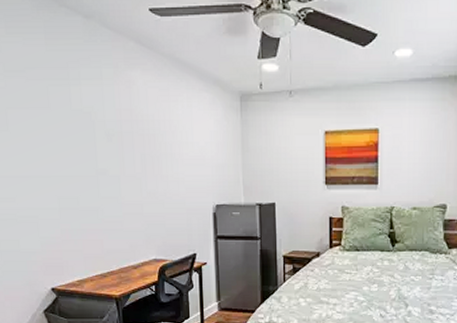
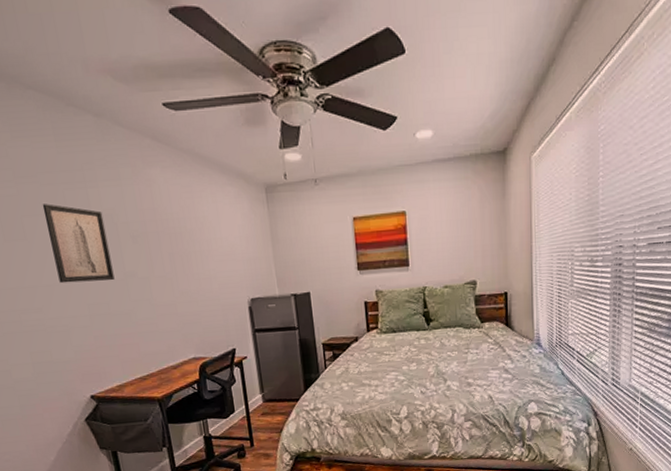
wall art: none [26,98,87,177] -> present [42,204,115,284]

